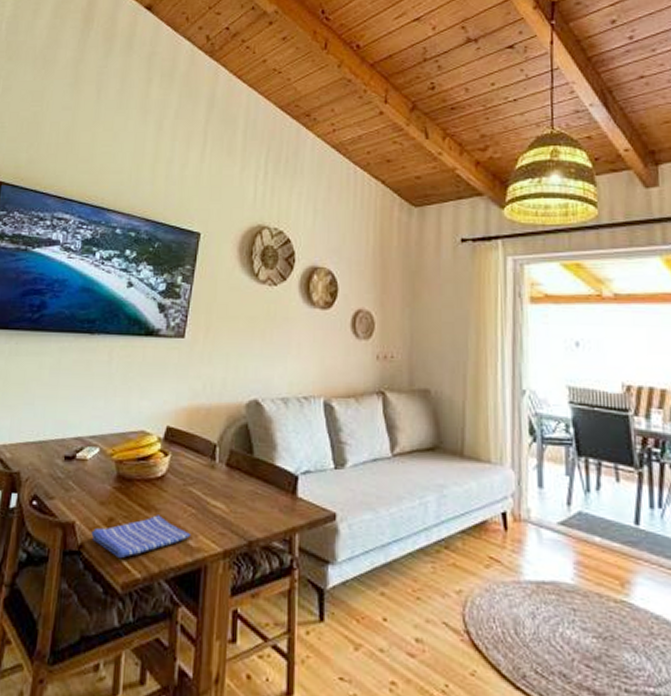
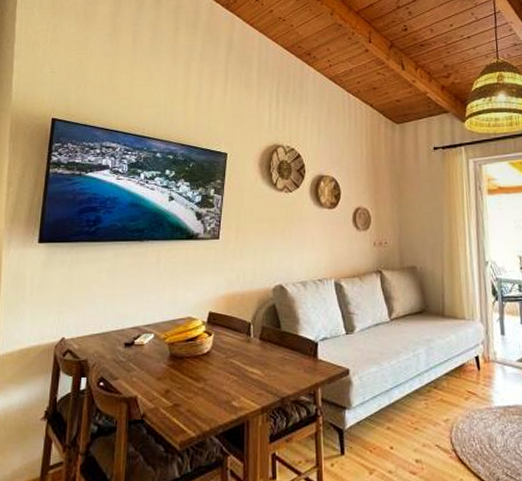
dish towel: present [91,515,191,559] -> none [151,384,235,423]

